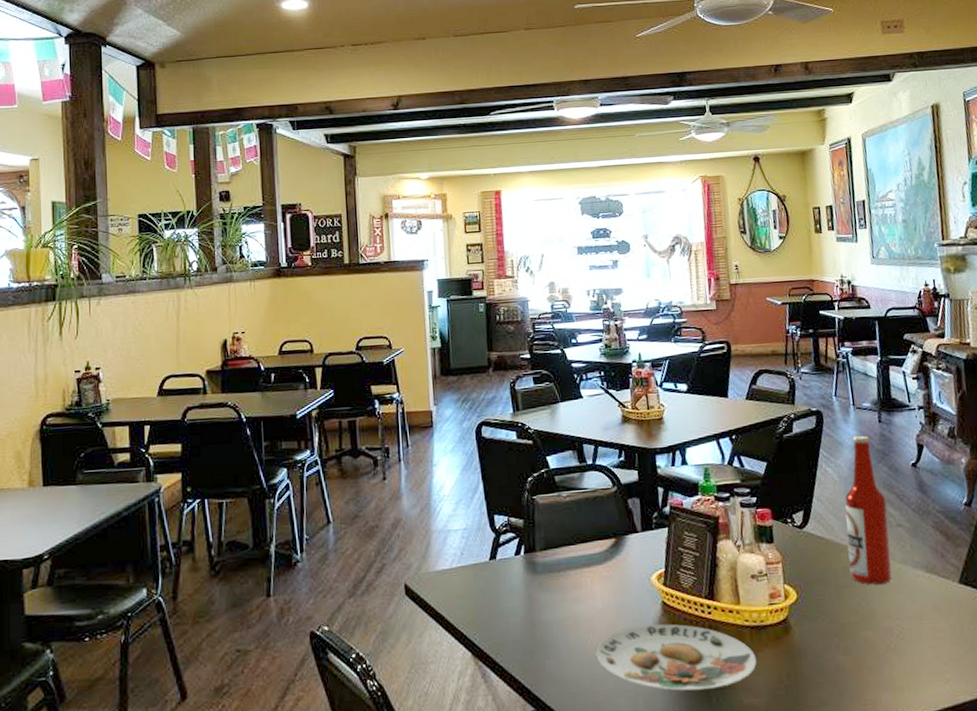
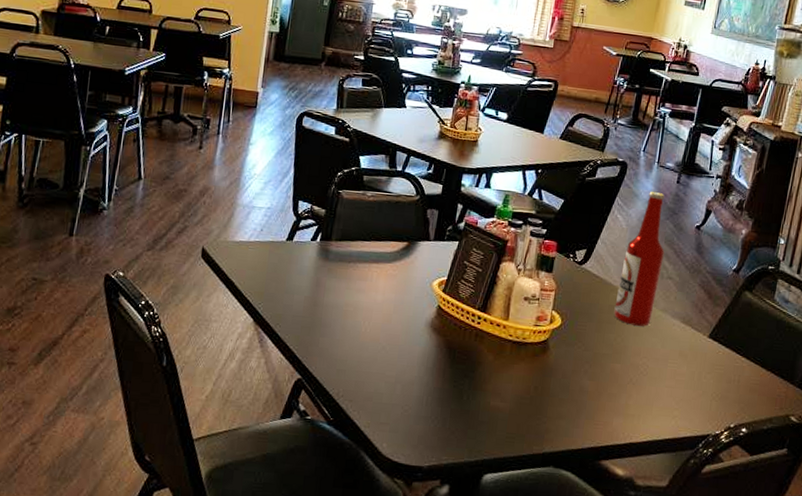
plate: present [595,623,757,691] -> none [367,322,512,388]

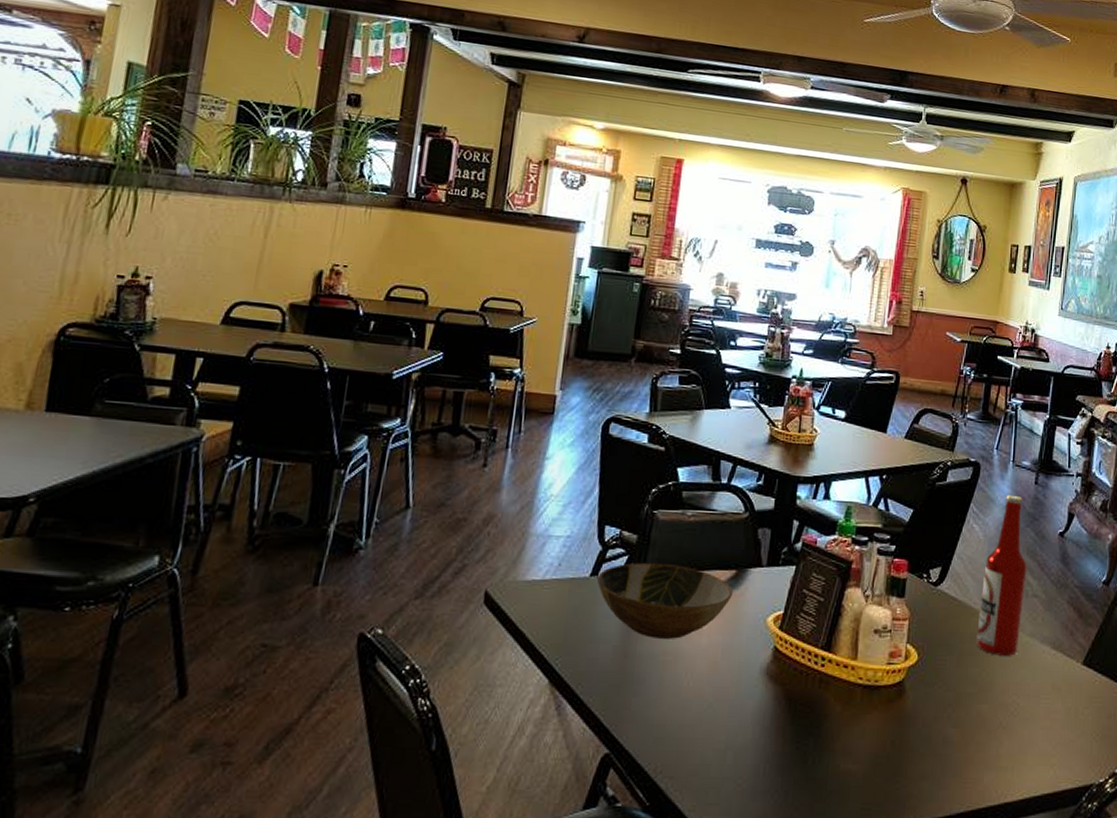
bowl: none [291,232,404,294] -> present [596,562,733,639]

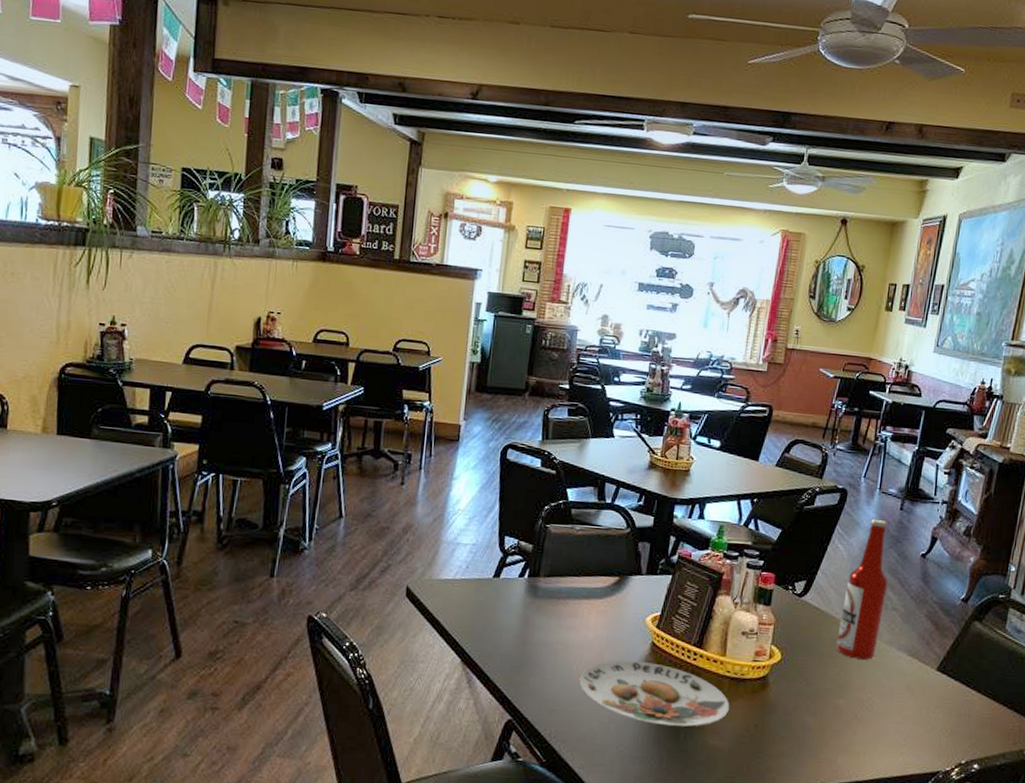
bowl: present [596,562,733,639] -> none [498,568,616,632]
plate: none [690,671,864,750] -> present [579,660,730,727]

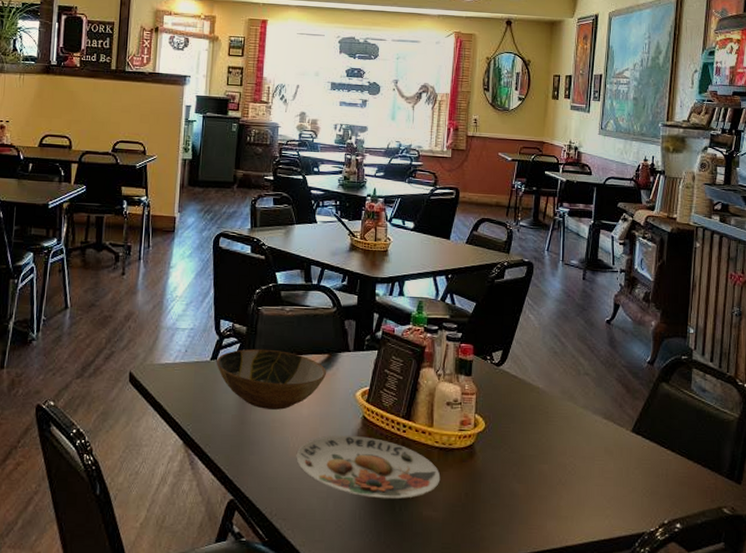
bowl: none [498,568,616,632] -> present [216,348,326,410]
beer bottle: present [836,518,888,660] -> none [536,289,578,424]

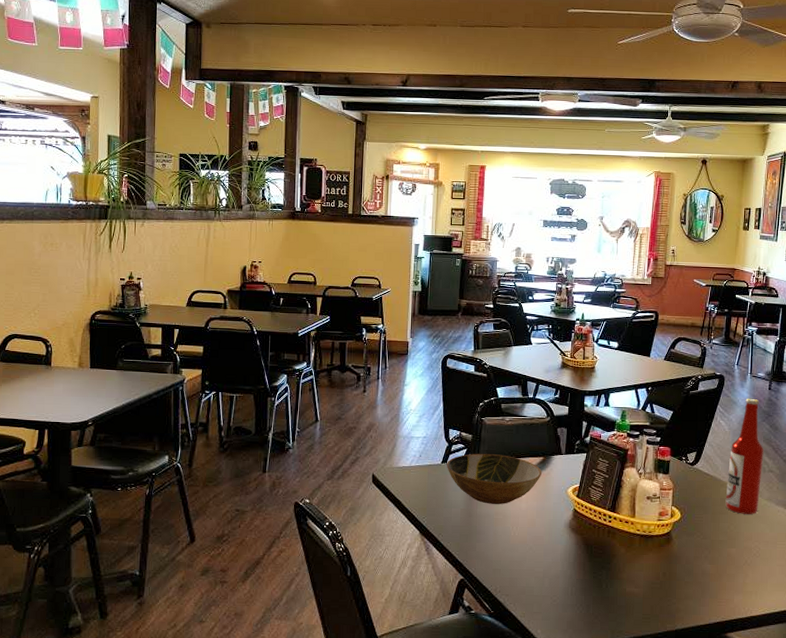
plate: present [296,435,441,499] -> none [516,525,642,578]
beer bottle: none [536,289,578,424] -> present [725,398,764,514]

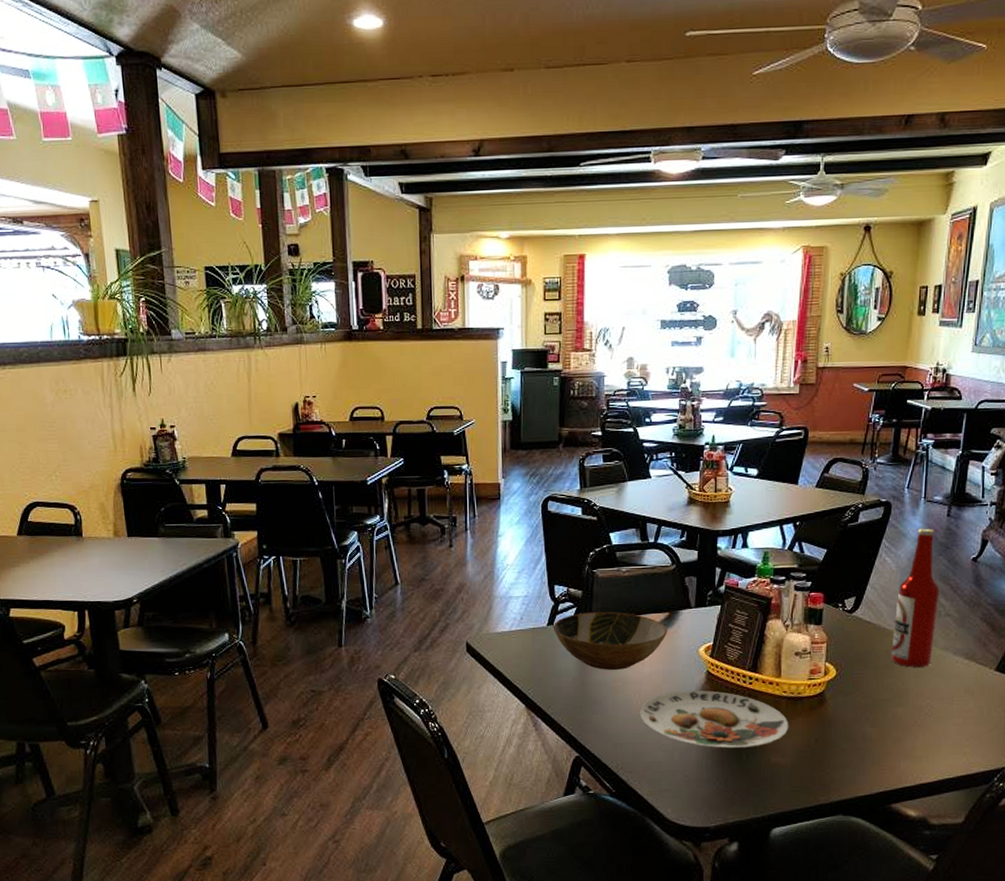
plate: none [516,525,642,578] -> present [640,690,789,749]

